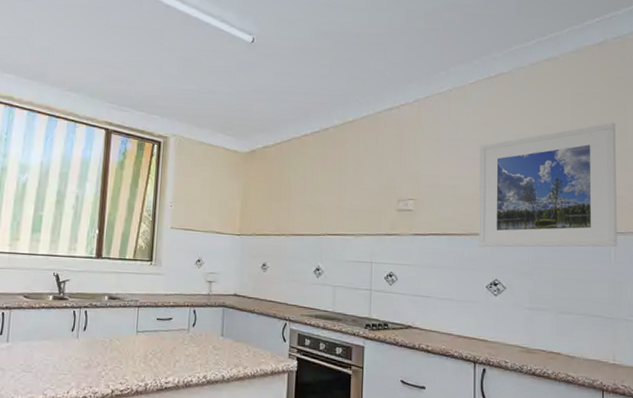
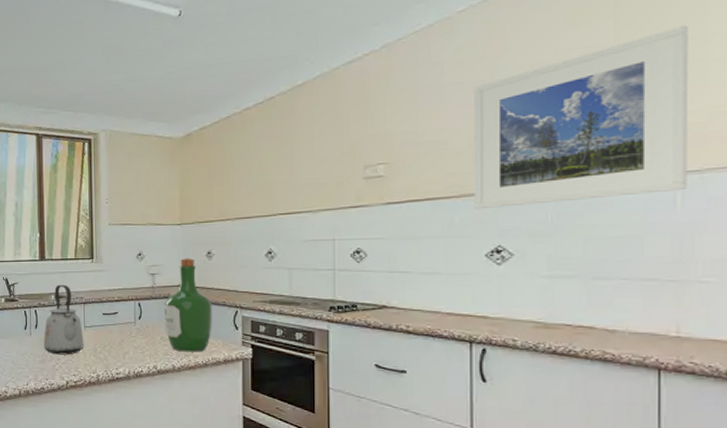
kettle: none [91,285,135,361] -> present [44,284,84,355]
wine bottle: none [217,268,264,363] -> present [164,258,212,352]

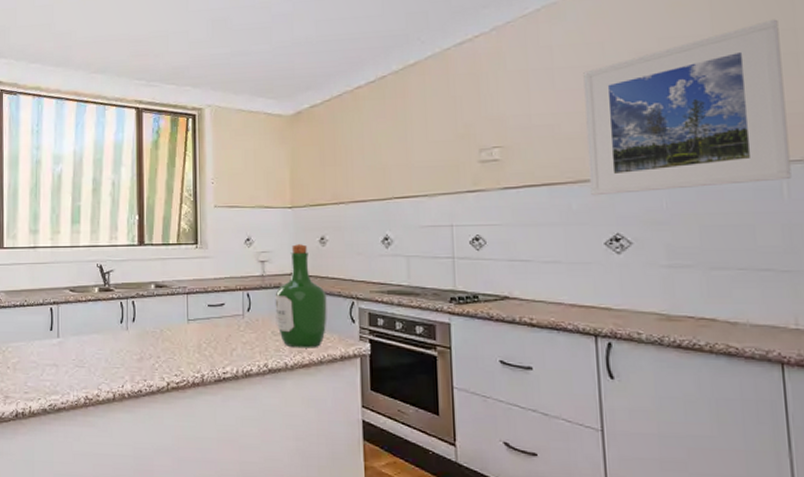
kettle: present [44,284,84,355] -> none [142,272,187,352]

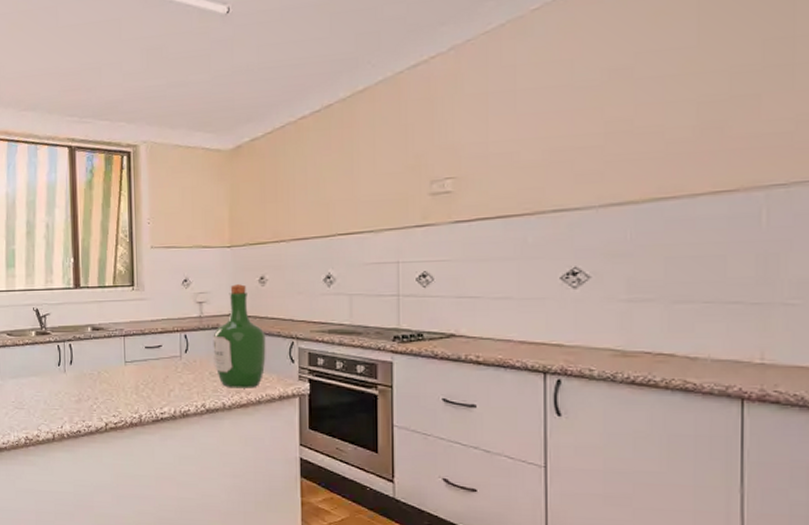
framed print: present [583,19,792,196] -> none [549,26,775,228]

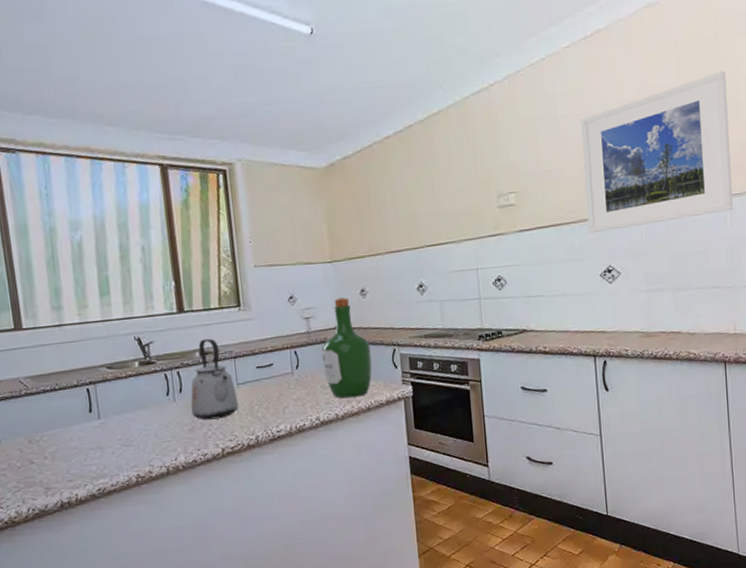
kettle: none [80,315,125,394] -> present [190,338,239,420]
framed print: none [549,26,775,228] -> present [581,70,733,234]

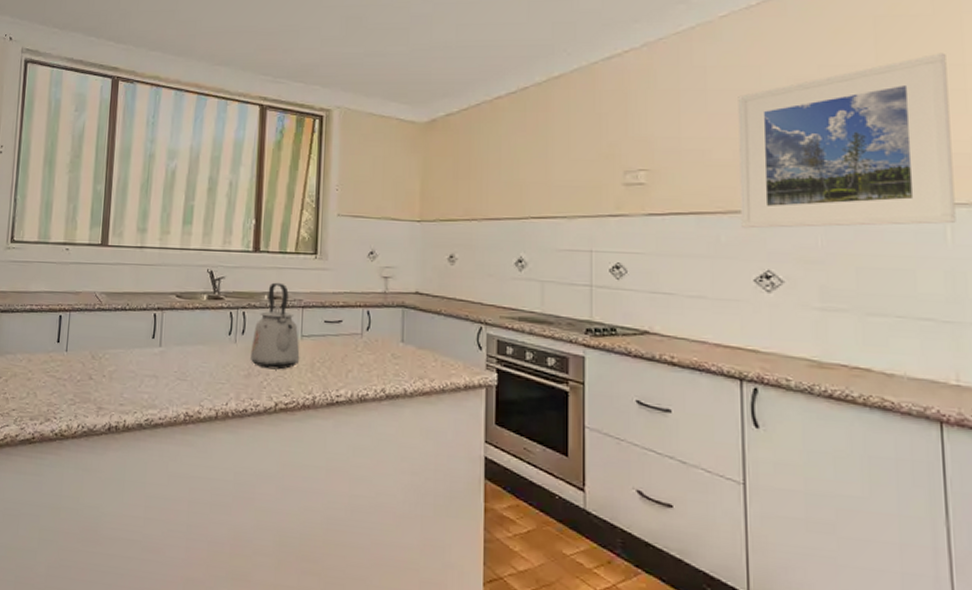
wine bottle: present [321,297,372,399] -> none [396,261,453,375]

